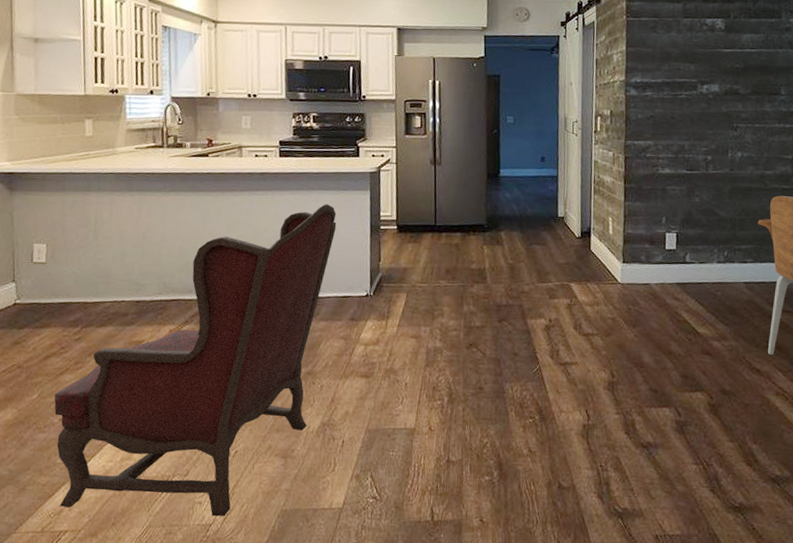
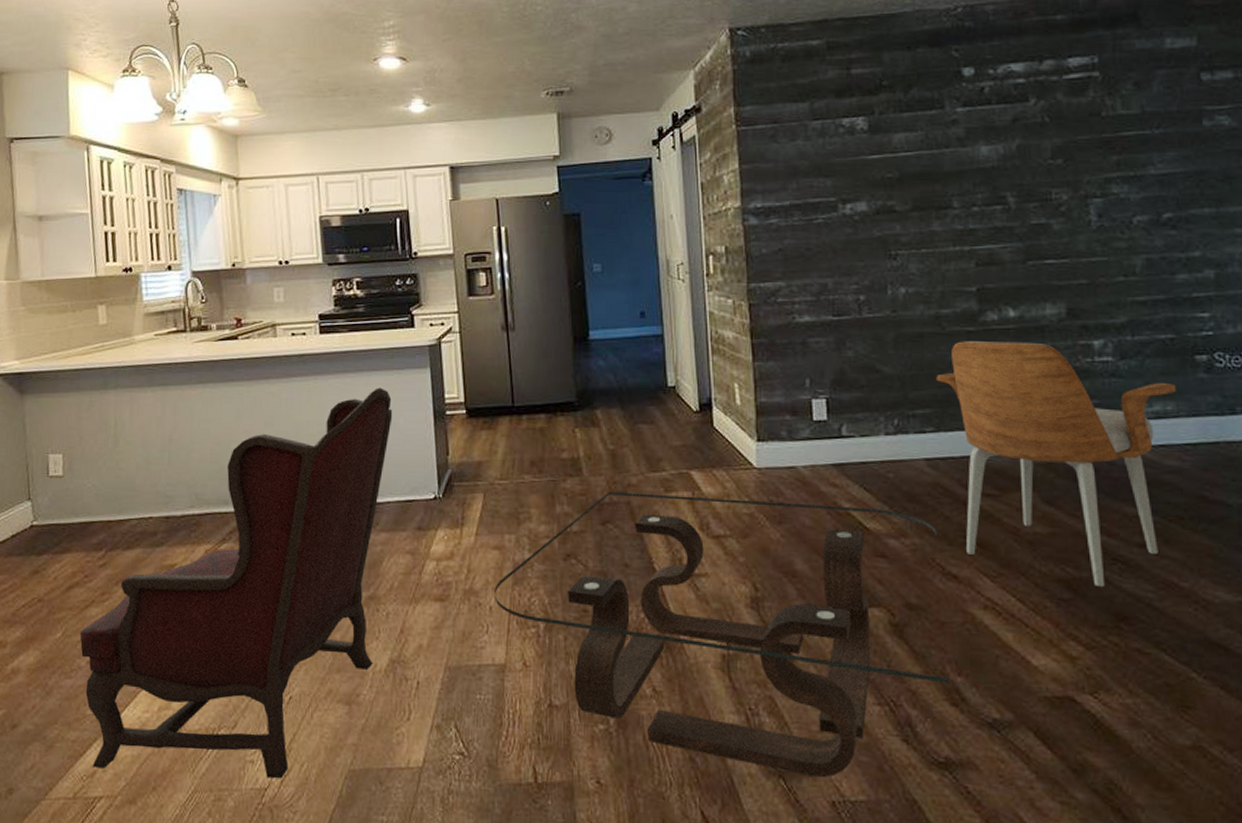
coffee table: none [409,297,748,518] -> present [494,492,950,778]

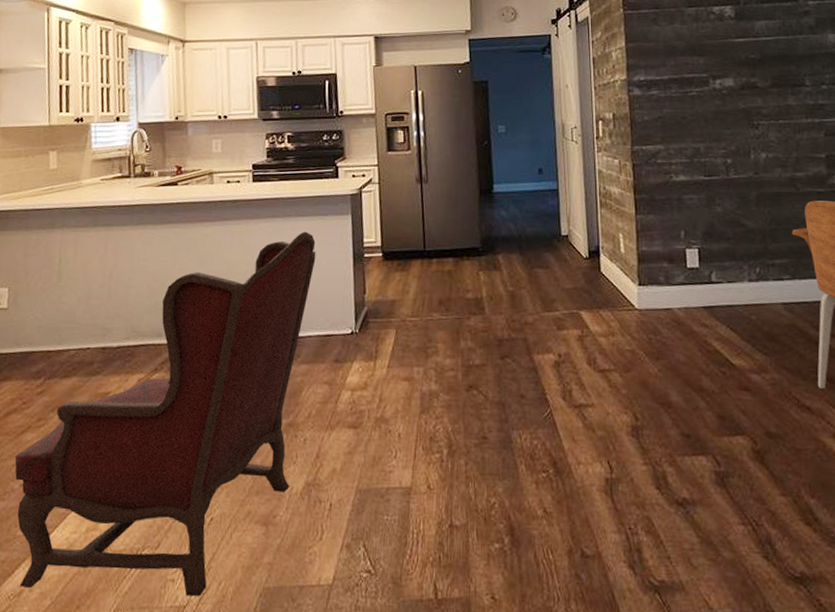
coffee table: present [494,492,950,778] -> none [403,329,804,593]

